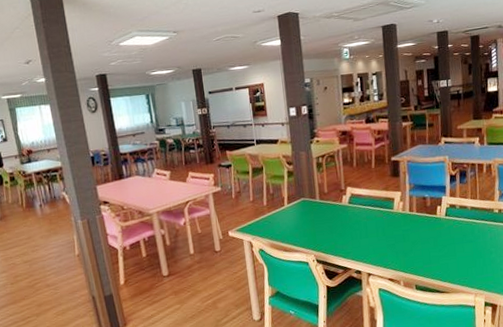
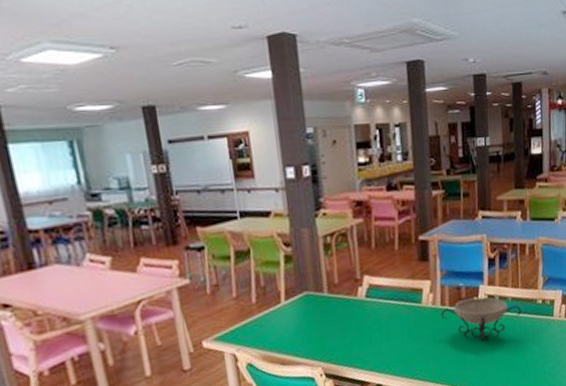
decorative bowl: none [409,206,480,243] -> present [441,297,521,343]

